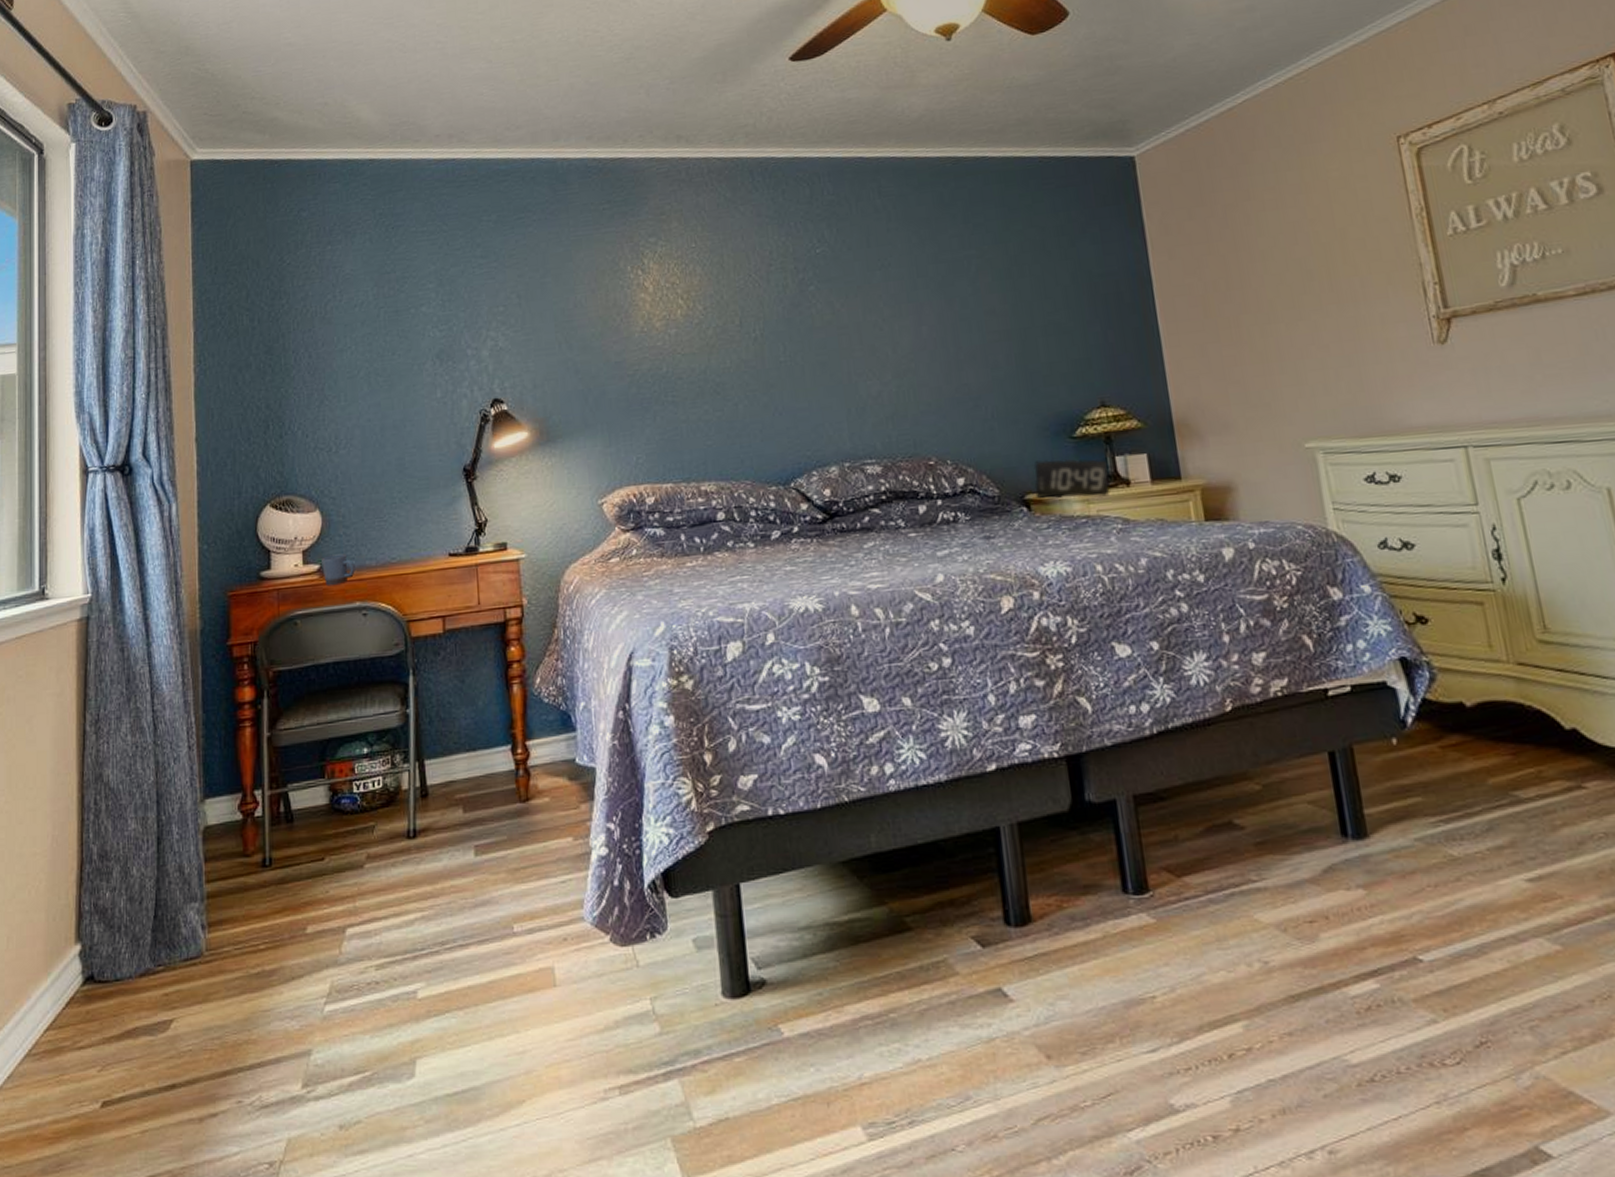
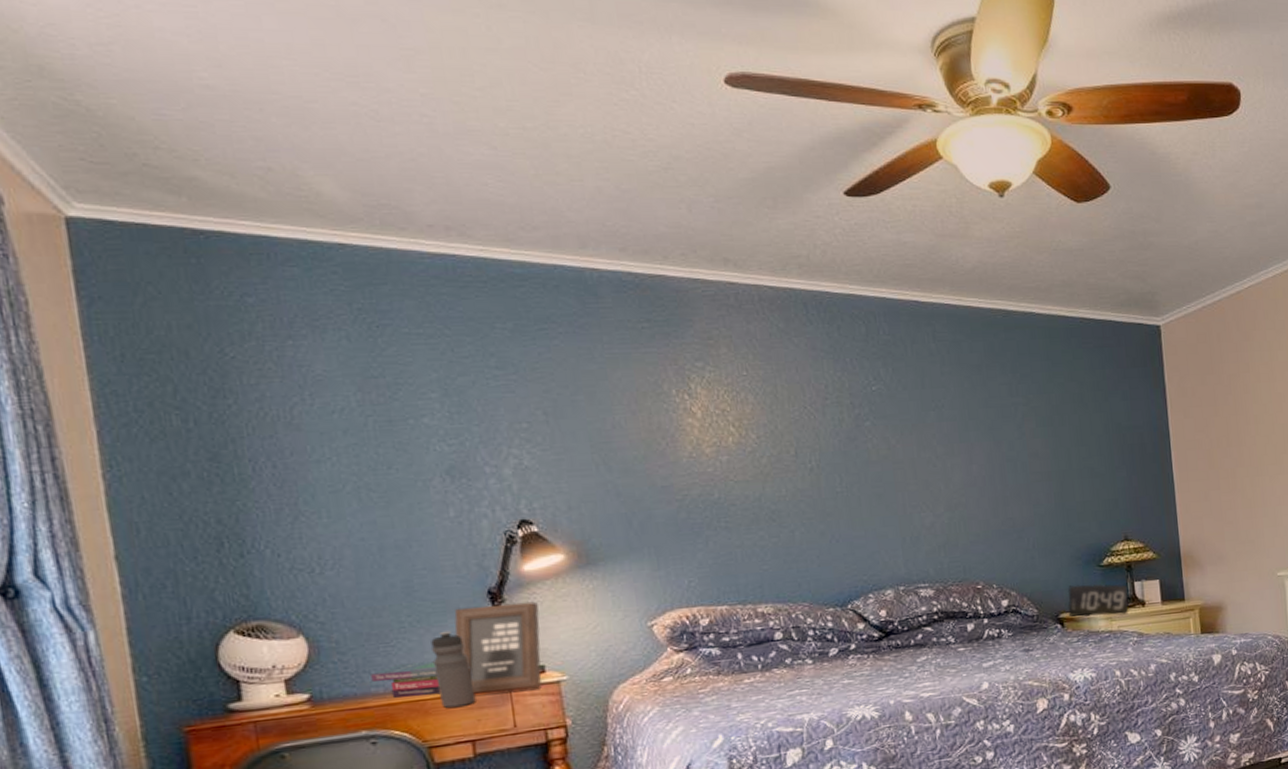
mug: present [322,553,355,587] -> none [311,681,358,717]
books: none [367,536,421,572] -> present [371,661,442,699]
water bottle: none [415,506,448,583] -> present [431,630,476,709]
picture frame: none [434,478,505,569] -> present [454,601,542,694]

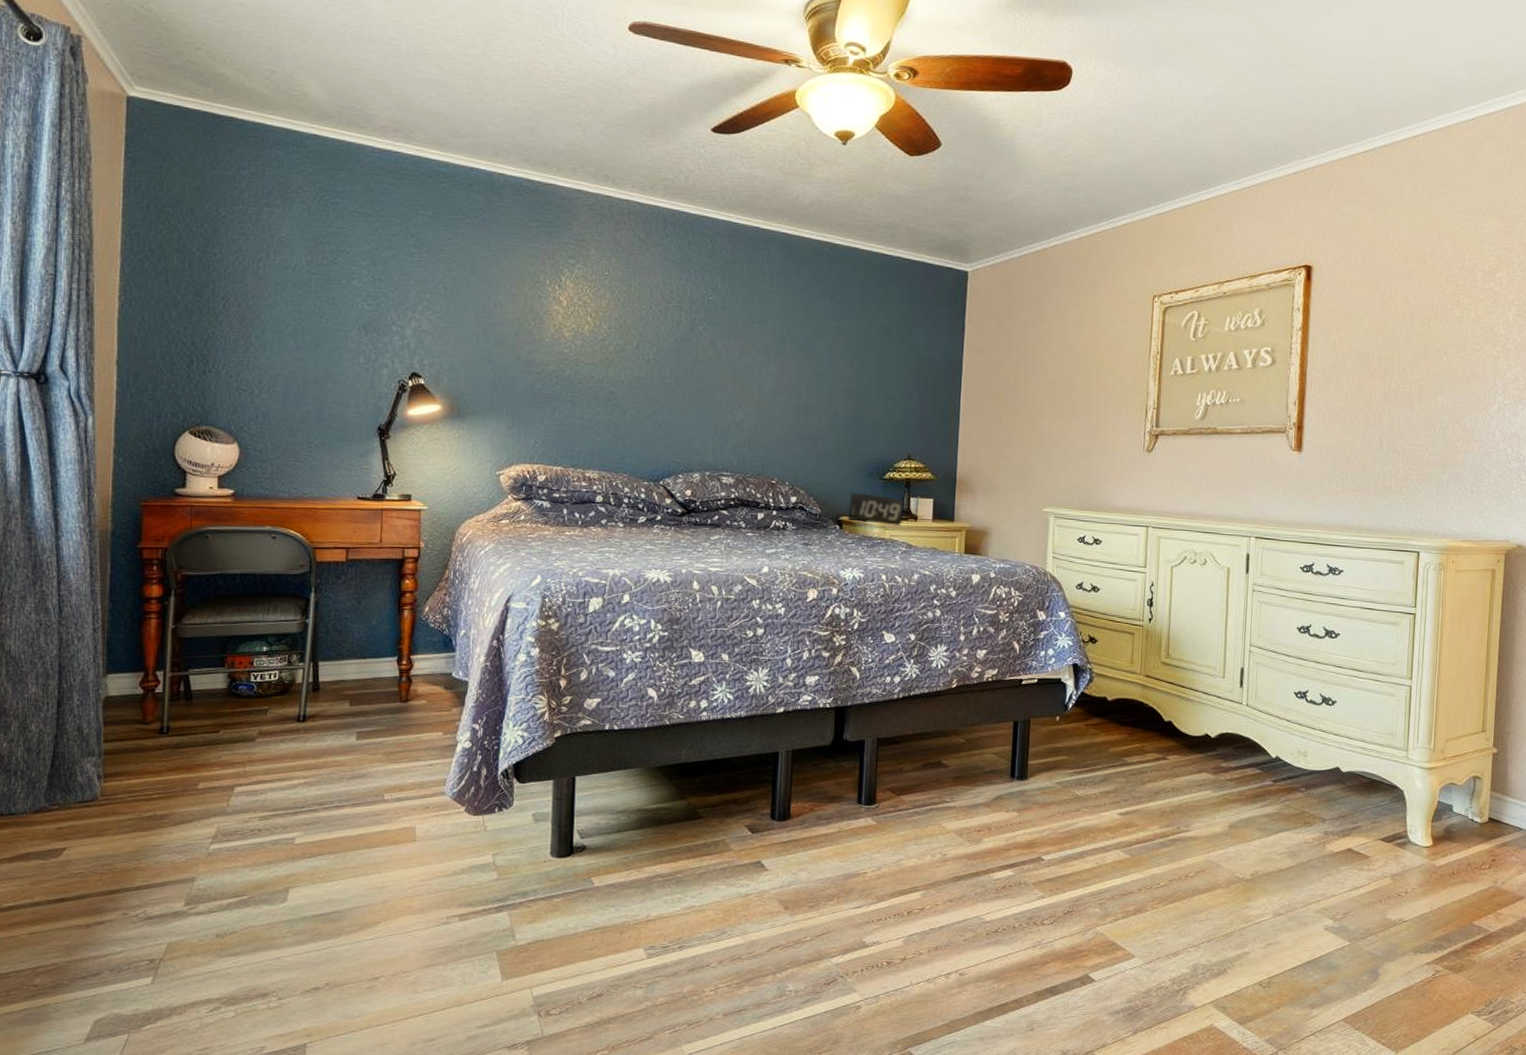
books: present [371,661,442,699] -> none [281,476,330,506]
water bottle: present [431,630,476,709] -> none [328,455,356,519]
picture frame: present [454,601,542,694] -> none [348,438,414,512]

